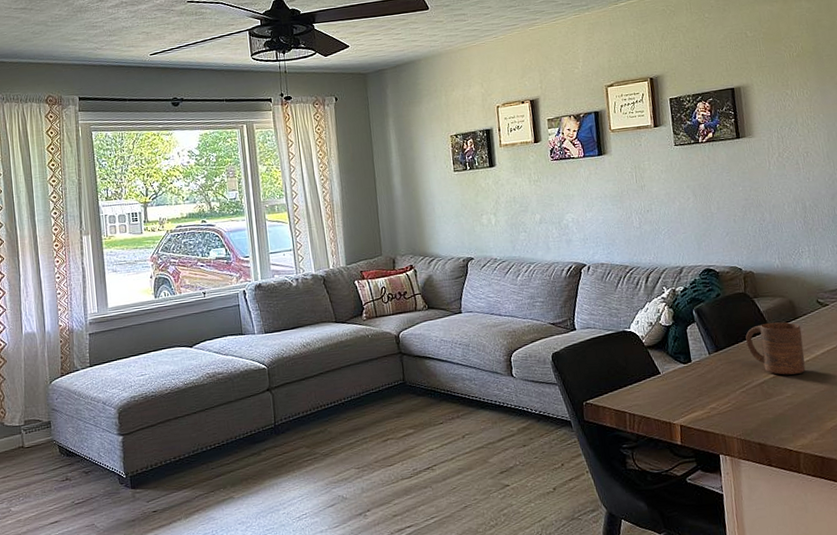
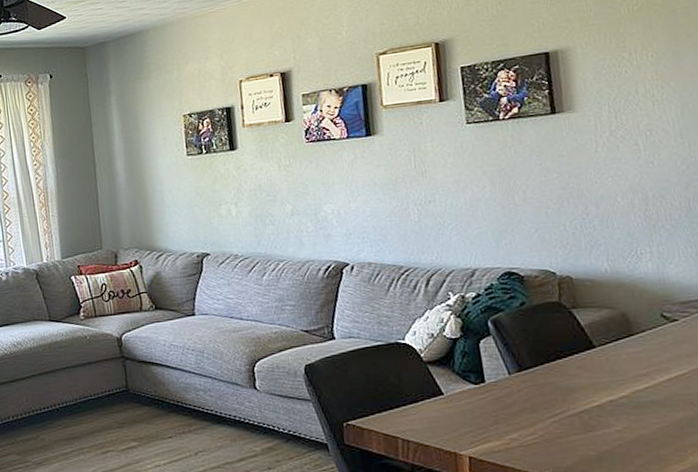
cup: present [745,322,806,375] -> none [559,339,644,404]

